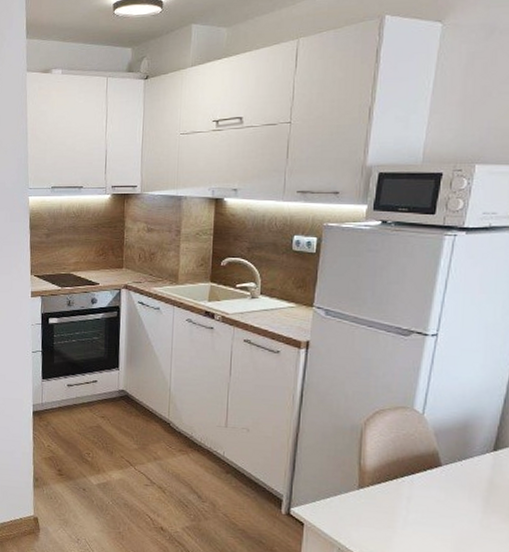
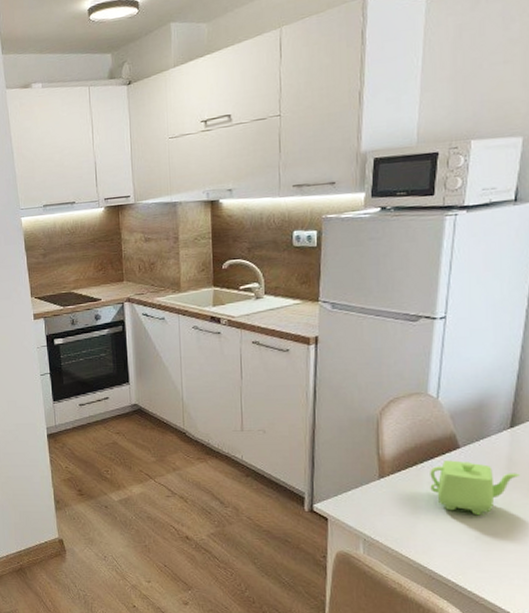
teapot: none [409,477,501,537] -> present [430,460,521,516]

